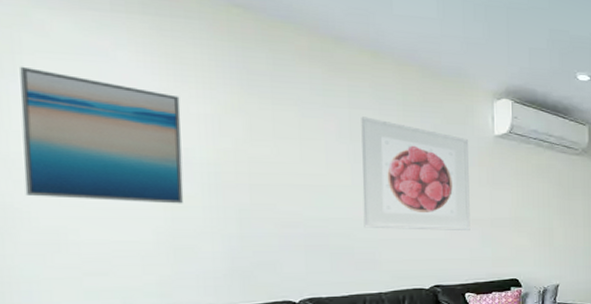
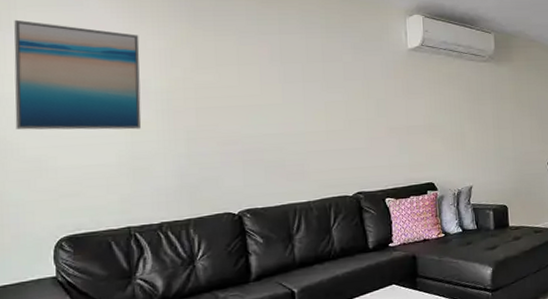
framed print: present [361,116,471,232] -> none [290,40,389,142]

